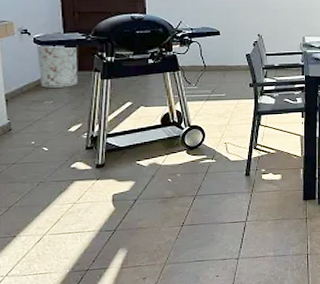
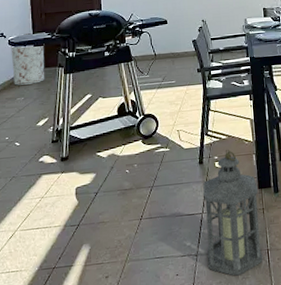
lantern: none [248,162,302,277] -> present [203,149,263,276]

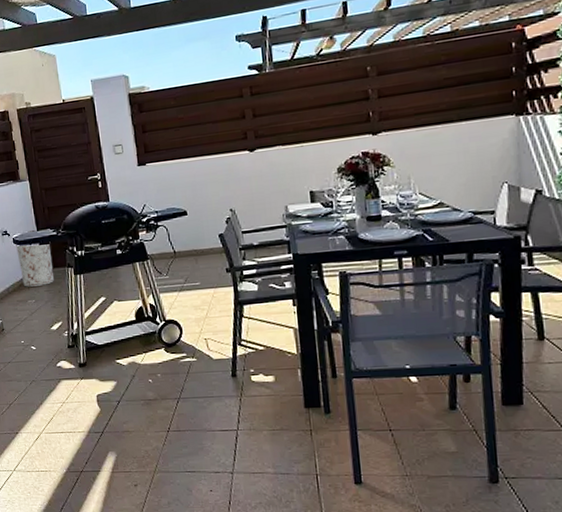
lantern: present [203,149,263,276] -> none [237,361,310,498]

